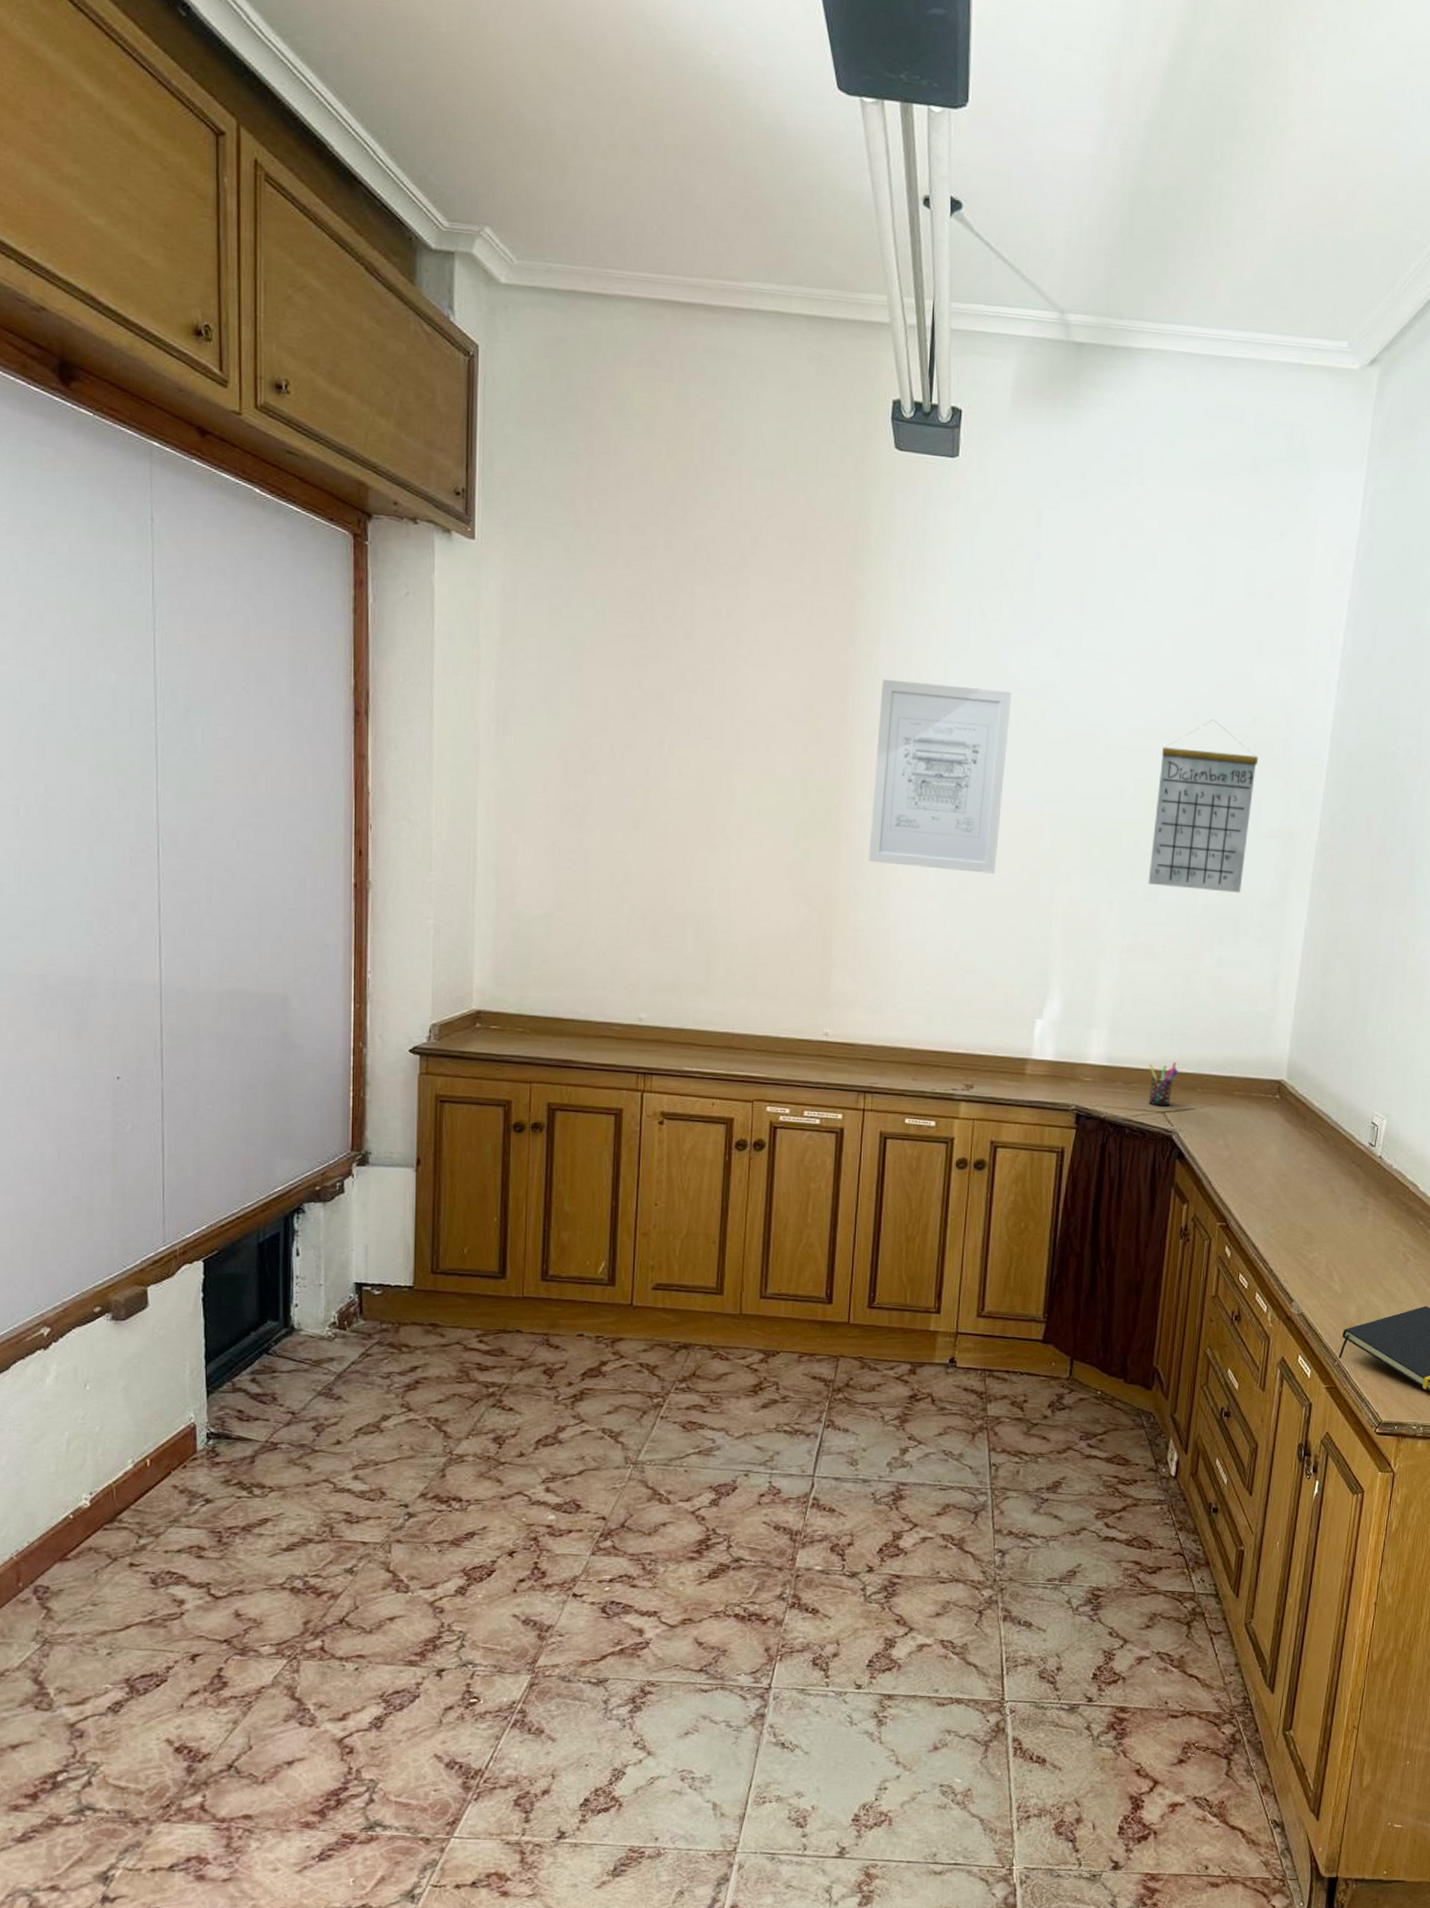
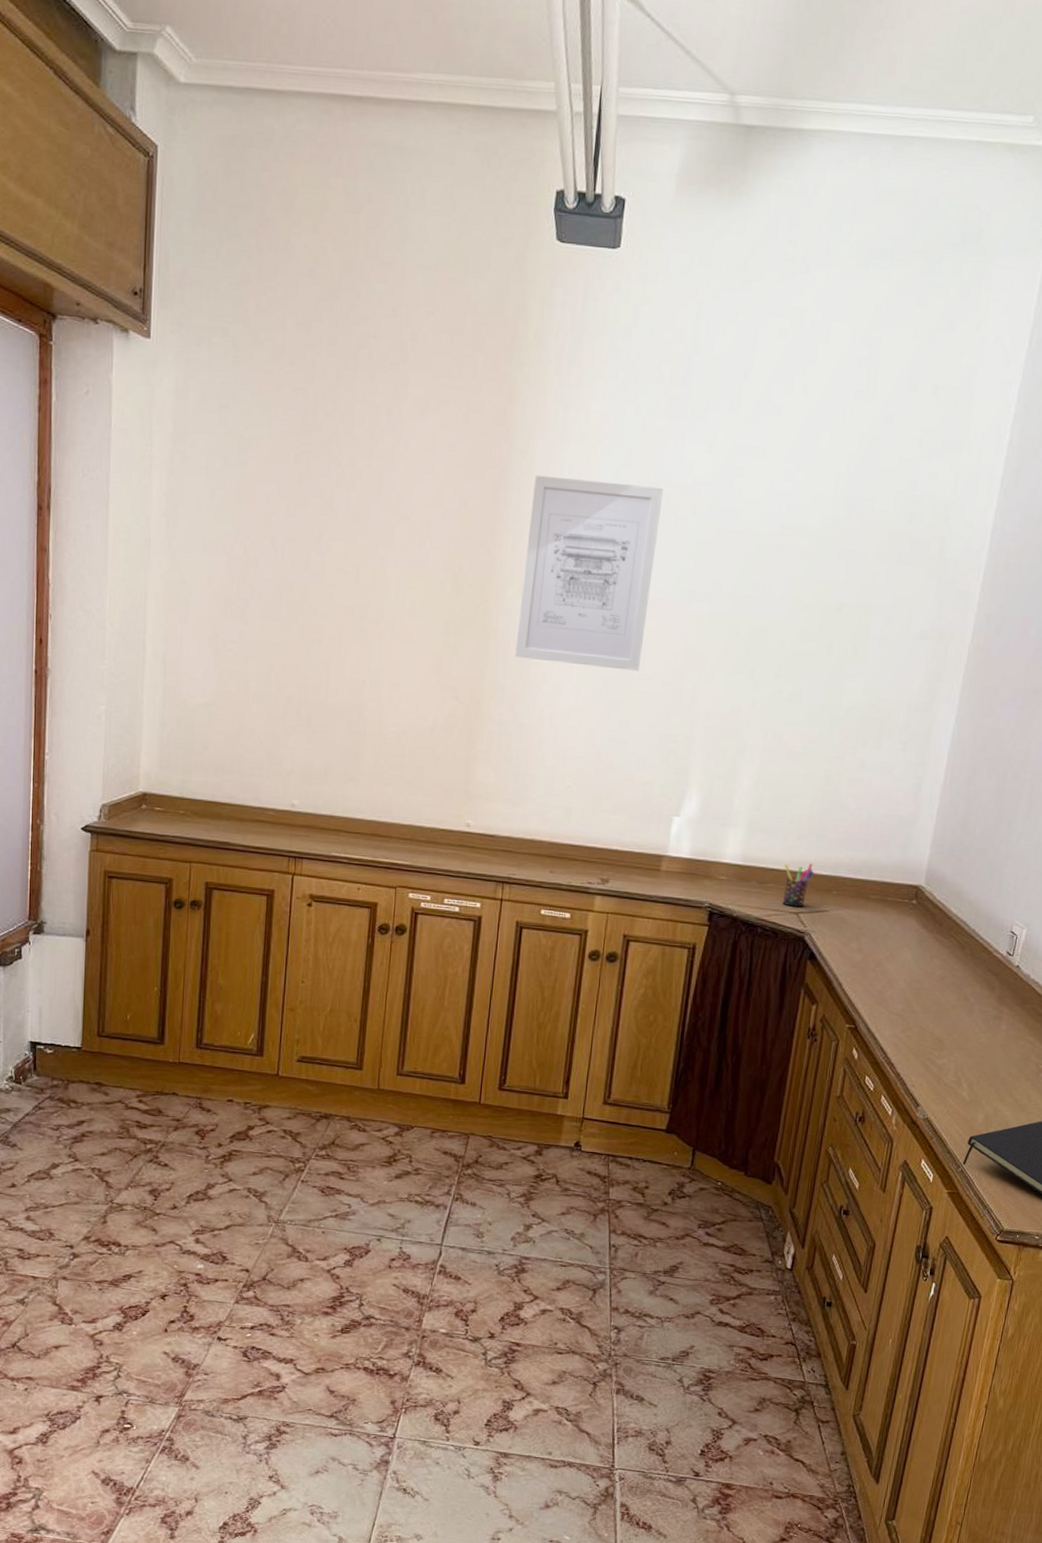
calendar: present [1148,720,1259,893] -> none [792,517,914,695]

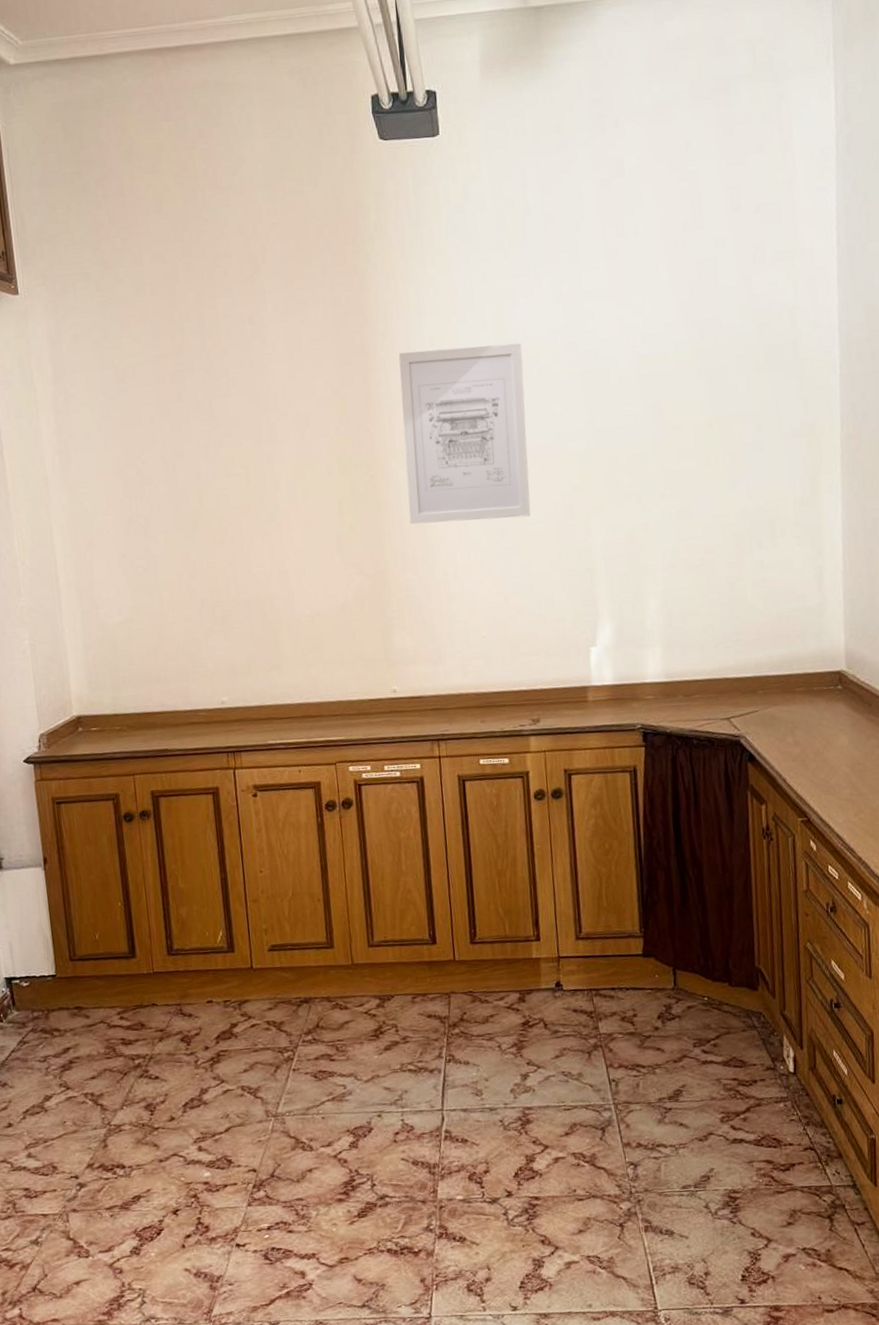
pen holder: present [782,863,815,908] -> none [707,668,737,714]

